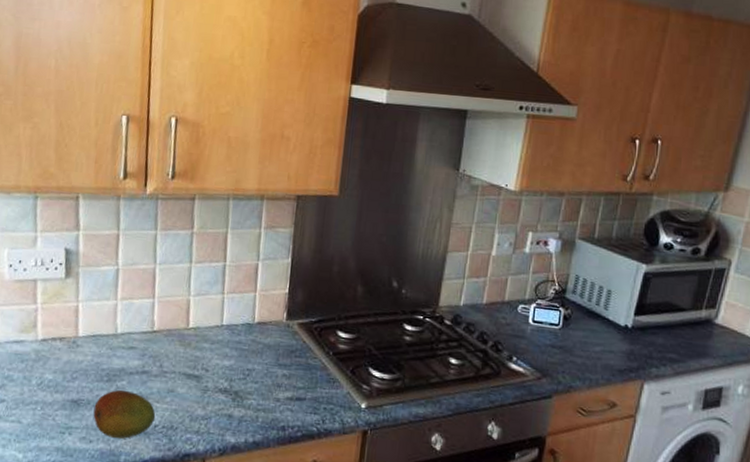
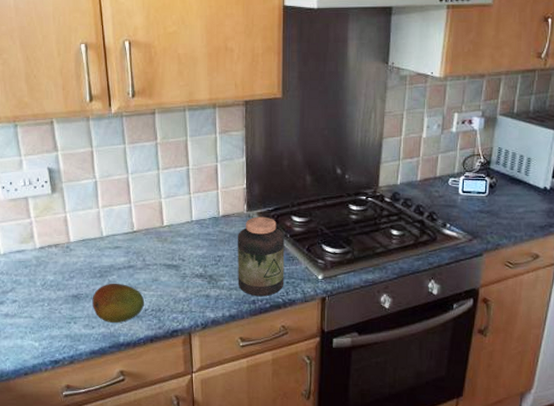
jar: none [267,327,327,423] -> present [238,216,285,297]

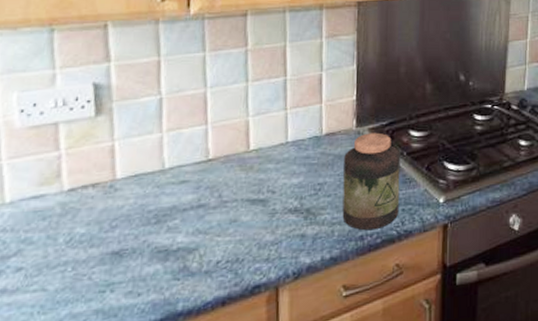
fruit: present [92,283,144,323] -> none [140,229,216,285]

